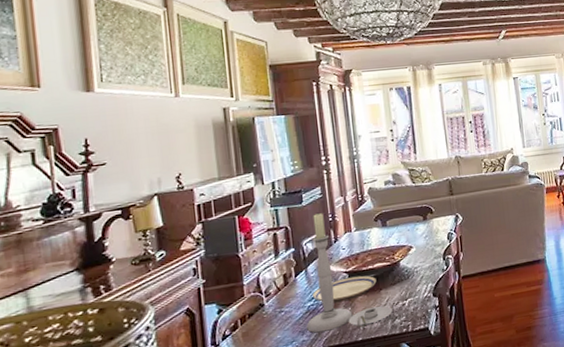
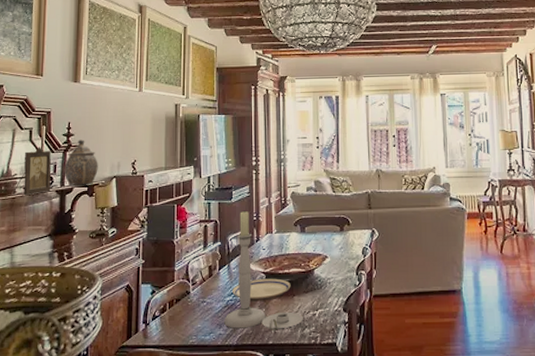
photo frame: none [18,170,71,230] -> present [13,146,52,196]
decorative jar: none [86,157,133,211] -> present [64,140,98,185]

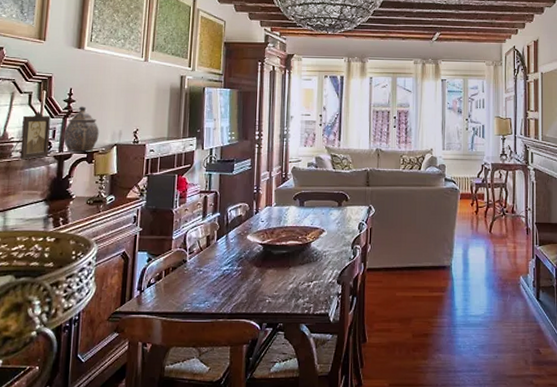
candlestick: present [224,210,303,332] -> none [219,183,298,301]
plate: present [233,278,291,302] -> none [229,249,287,272]

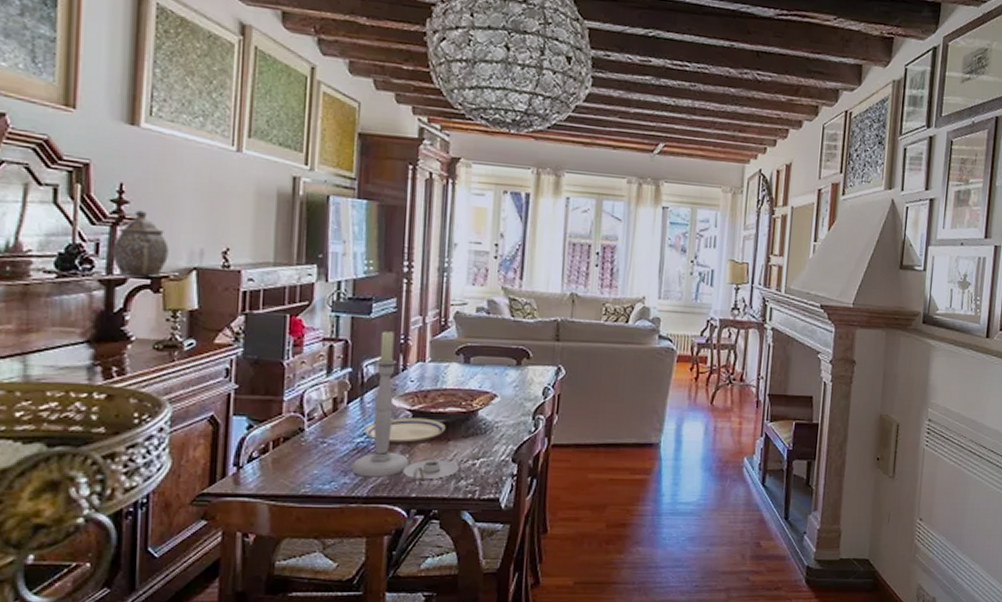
photo frame: present [9,111,51,160] -> none [26,213,92,283]
candlestick: none [219,183,298,301] -> present [351,330,459,483]
plate: none [229,249,287,272] -> present [365,417,446,446]

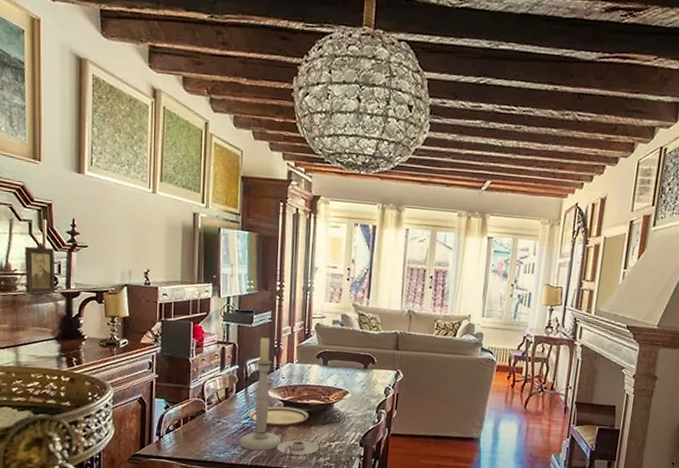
photo frame: none [26,213,92,283] -> present [14,242,56,295]
decorative jar: present [112,210,169,277] -> none [69,240,107,291]

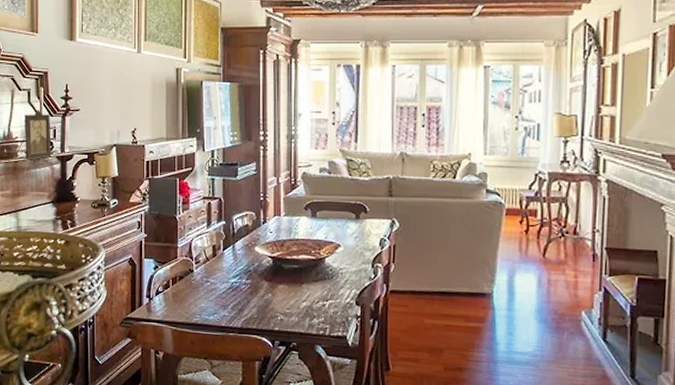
candlestick: present [239,336,319,457] -> none [228,189,312,319]
plate: present [249,406,309,428] -> none [237,263,299,287]

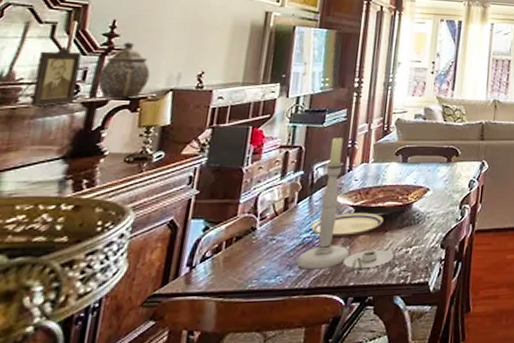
decorative jar: none [64,104,98,153] -> present [97,42,150,98]
candlestick: none [228,189,312,319] -> present [296,136,394,272]
plate: none [237,263,299,287] -> present [311,212,384,239]

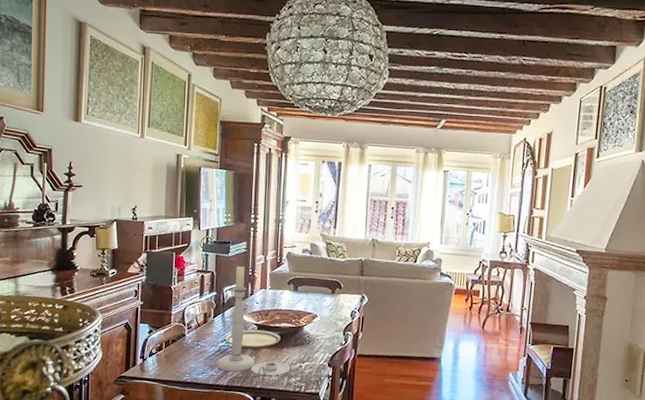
photo frame: present [14,46,82,107] -> none [16,183,53,230]
decorative jar: present [97,42,150,98] -> none [65,180,99,226]

